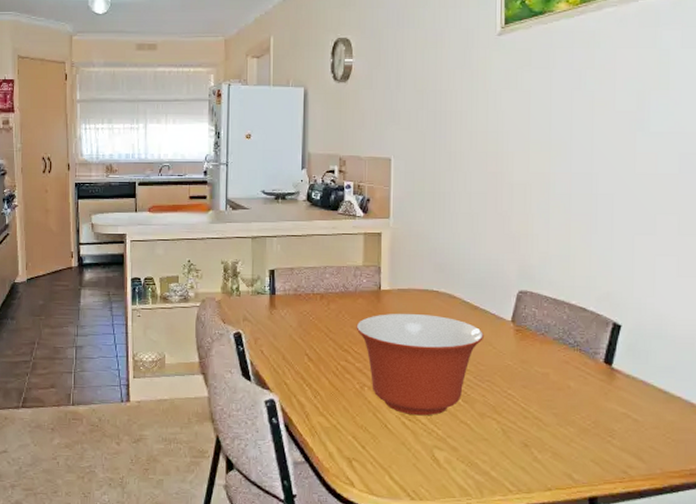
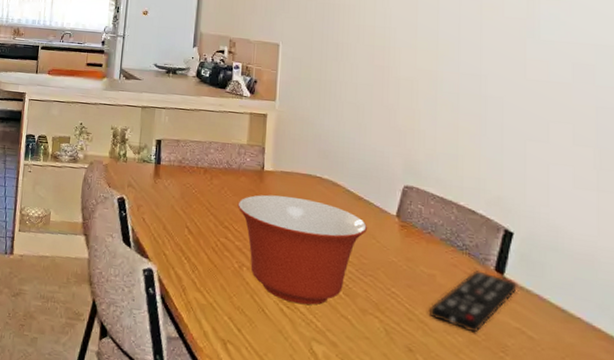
remote control: none [542,364,624,422] -> present [428,270,517,333]

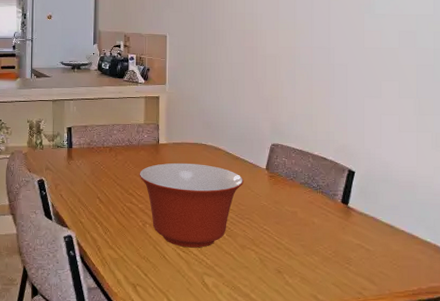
remote control: present [428,270,517,333] -> none [292,204,358,252]

